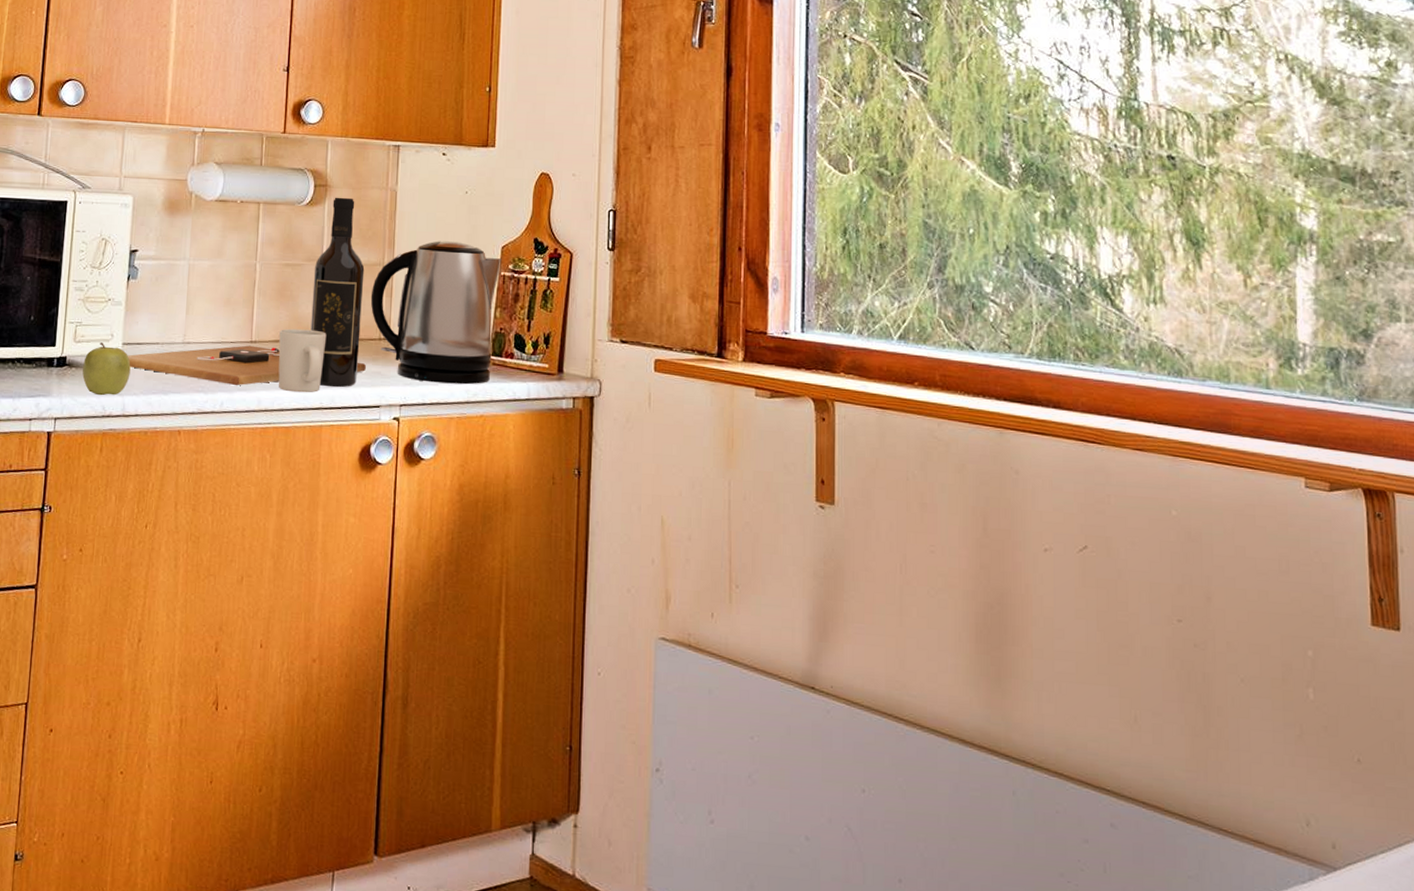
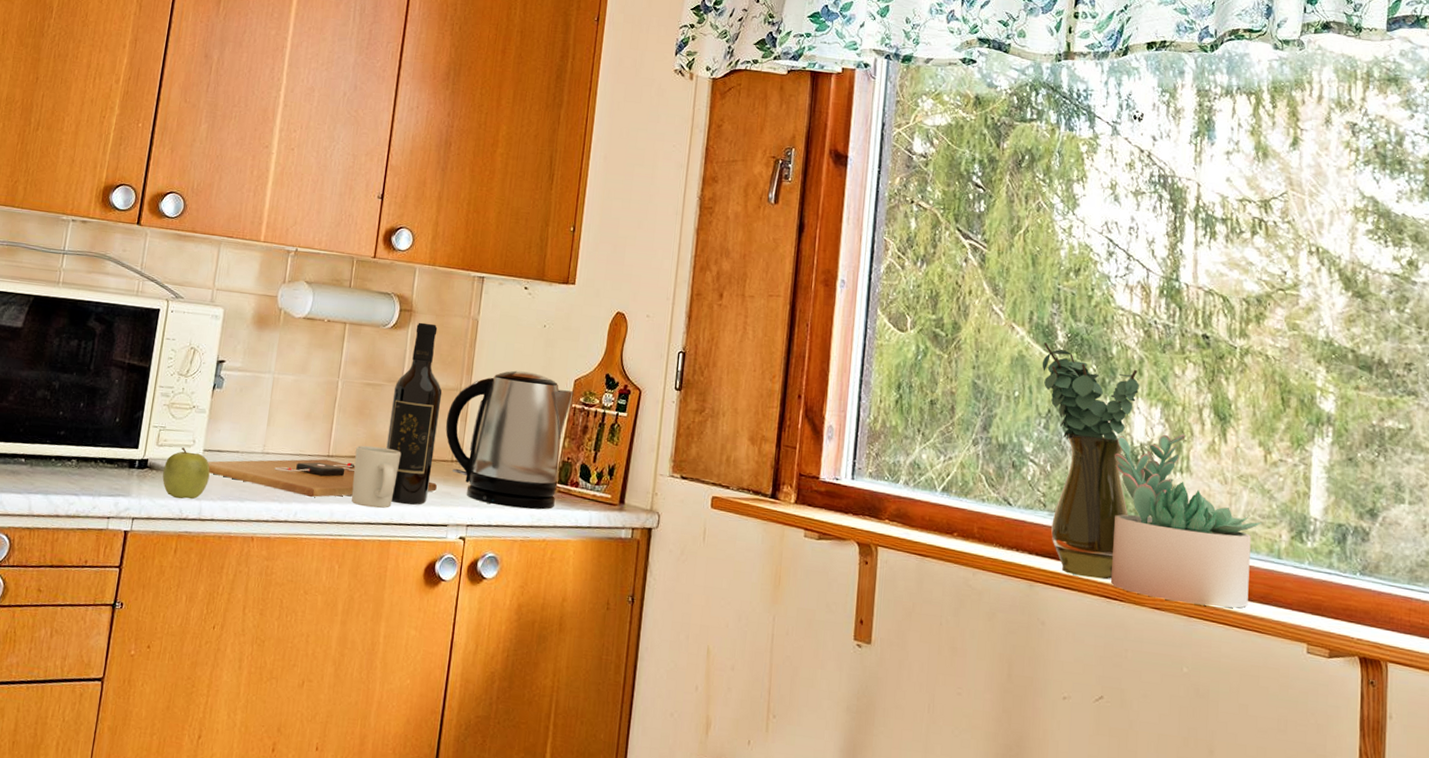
vase: none [996,175,1103,422] -> present [1042,342,1139,580]
succulent plant: none [1082,262,1246,445] -> present [1111,434,1261,608]

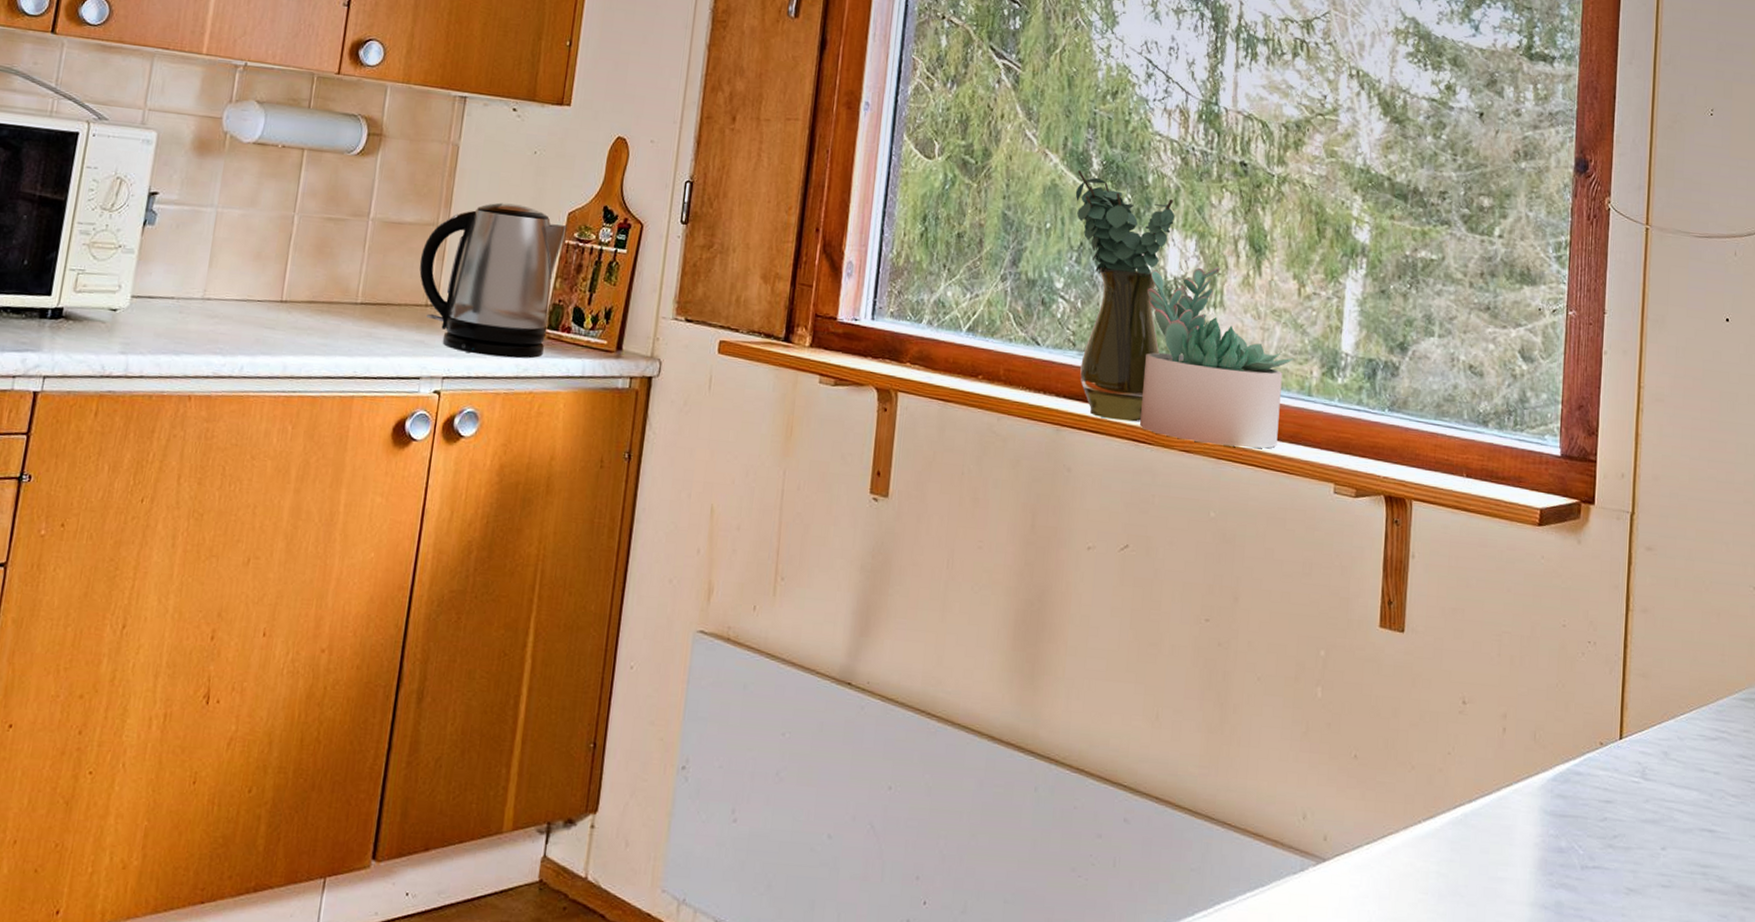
fruit: present [162,447,210,500] -> none [80,294,140,354]
cutting board: present [208,459,437,498] -> none [136,305,409,350]
mug: present [351,445,402,509] -> none [307,289,368,361]
wine bottle: present [386,322,442,506] -> none [350,148,416,357]

